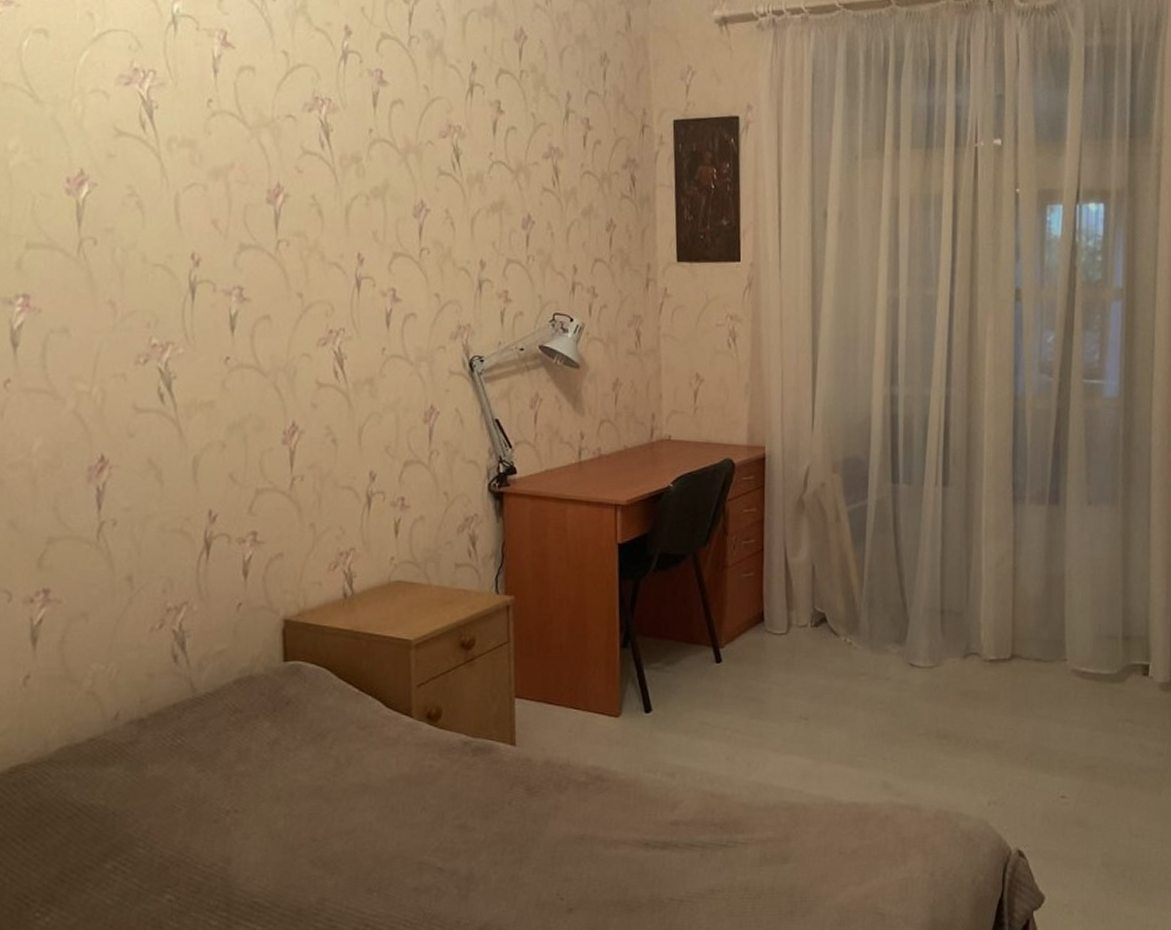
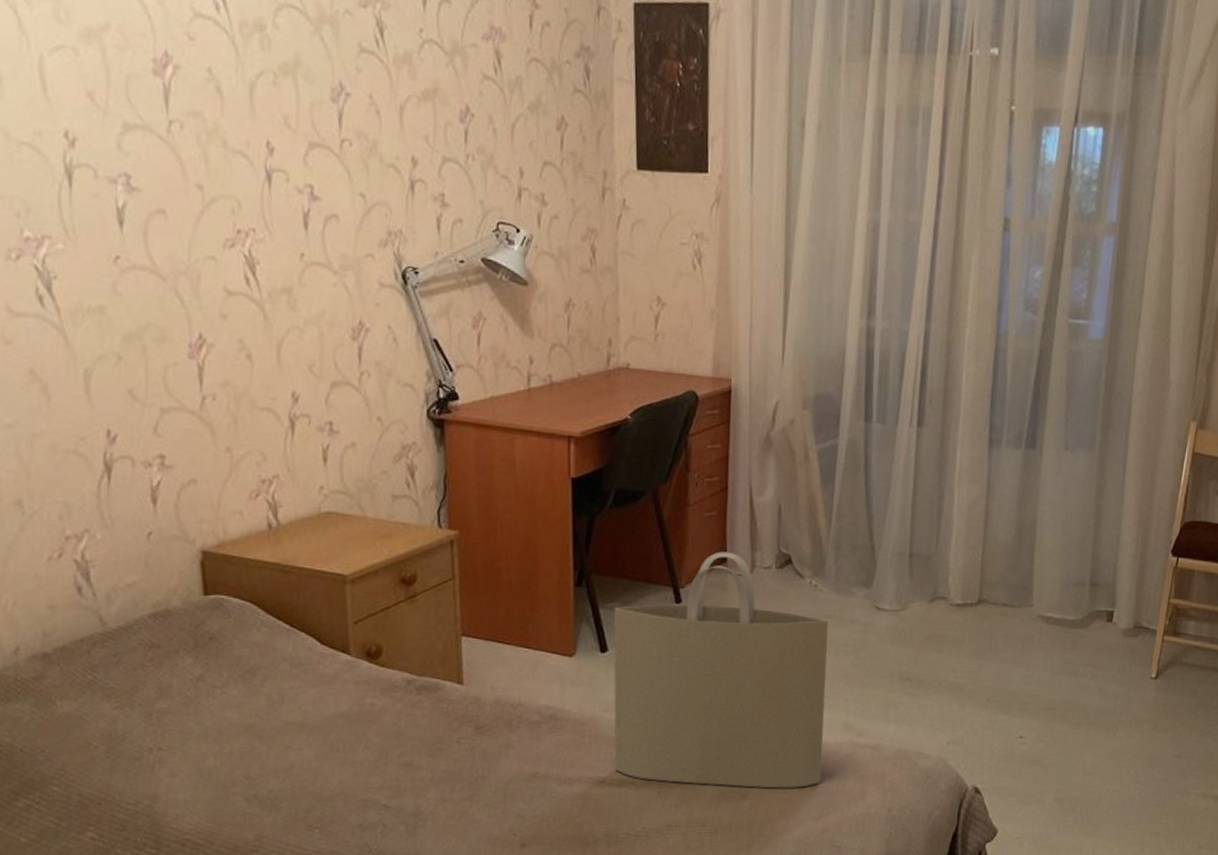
tote bag: none [657,611,865,852] -> present [613,551,829,789]

